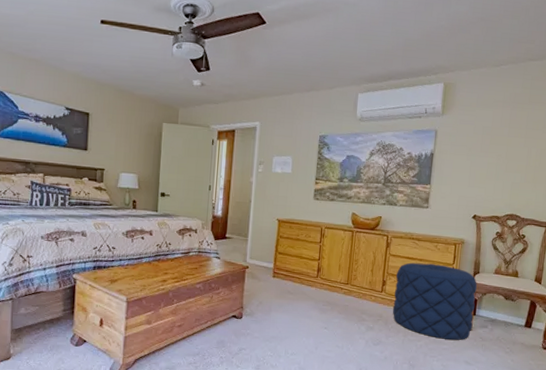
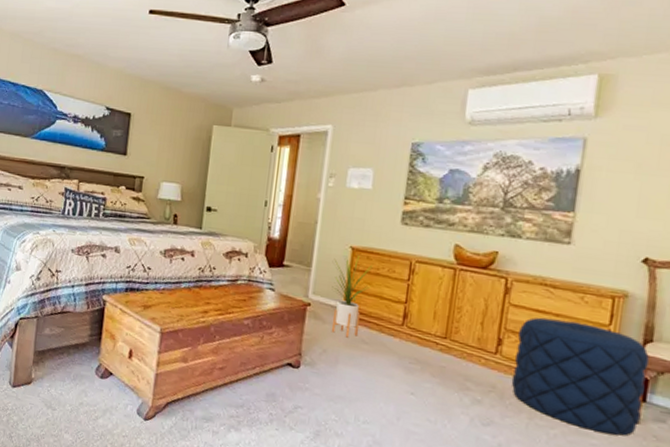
house plant: none [264,225,295,291] -> present [331,254,373,338]

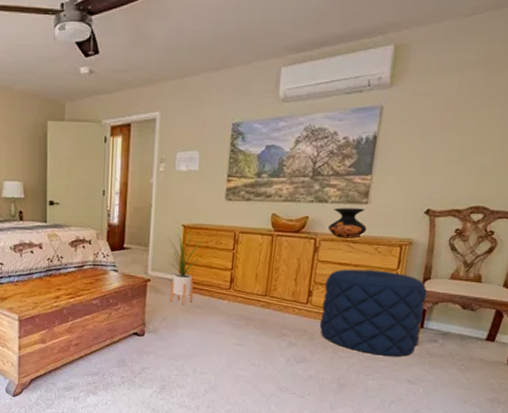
vase: none [522,245,570,283] -> present [328,208,367,238]

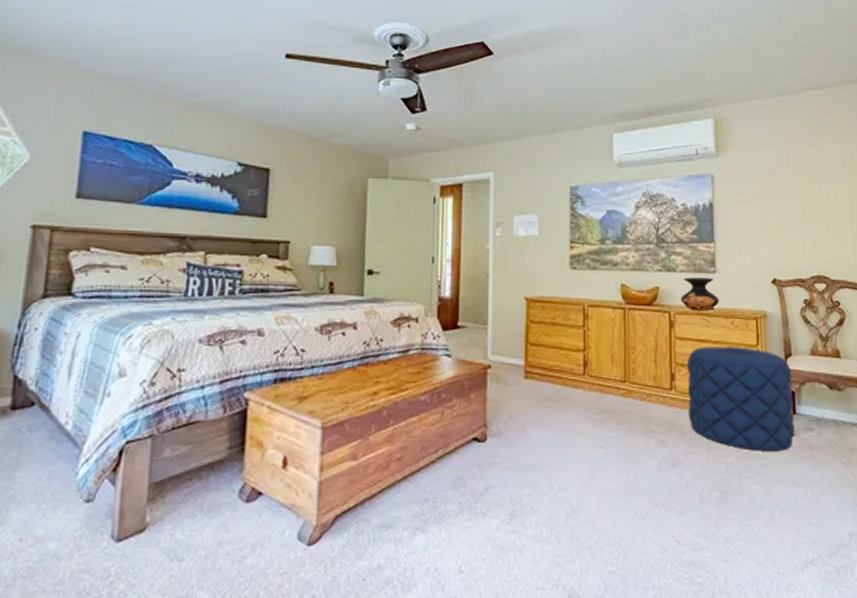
house plant: present [167,231,203,305] -> none [508,305,549,397]

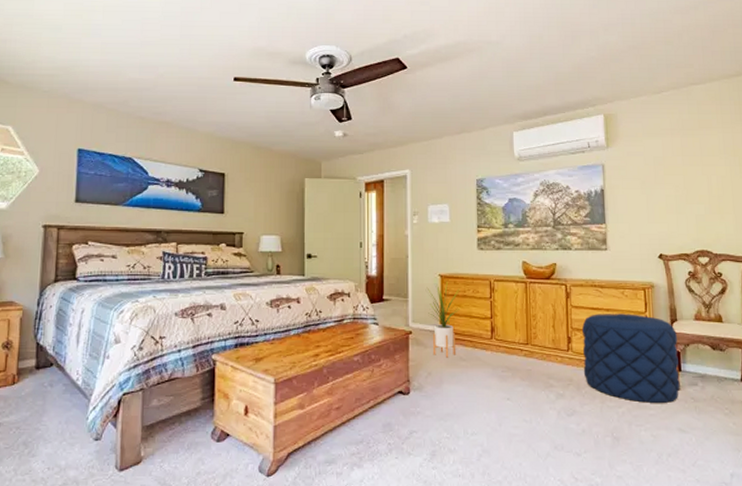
house plant: none [508,305,549,397] -> present [425,281,461,358]
vase: present [681,277,719,311] -> none [576,254,611,283]

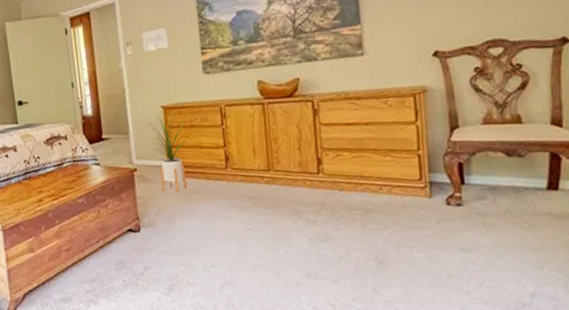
pouf: present [582,314,680,403] -> none [335,125,463,223]

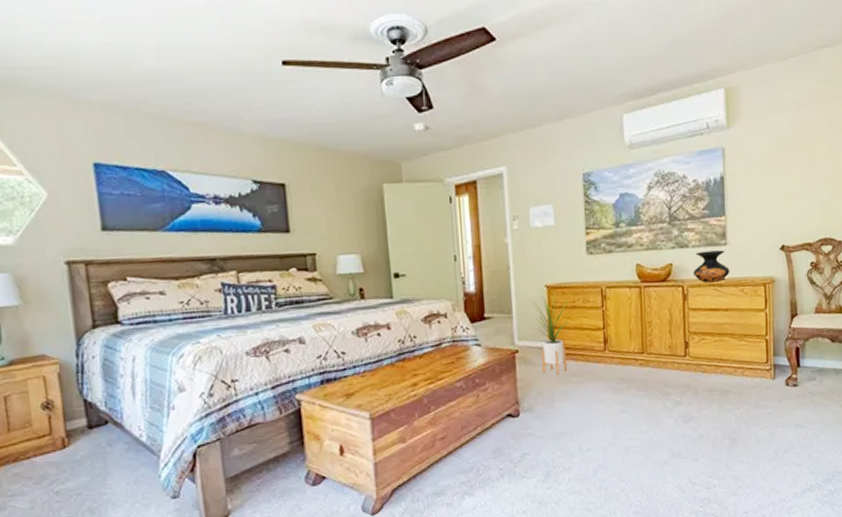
vase: none [325,61,369,97] -> present [694,250,730,283]

